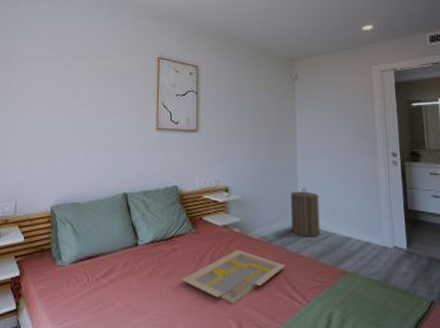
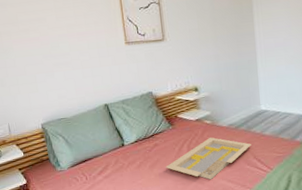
laundry hamper: present [290,188,320,237] -> none [252,79,280,120]

